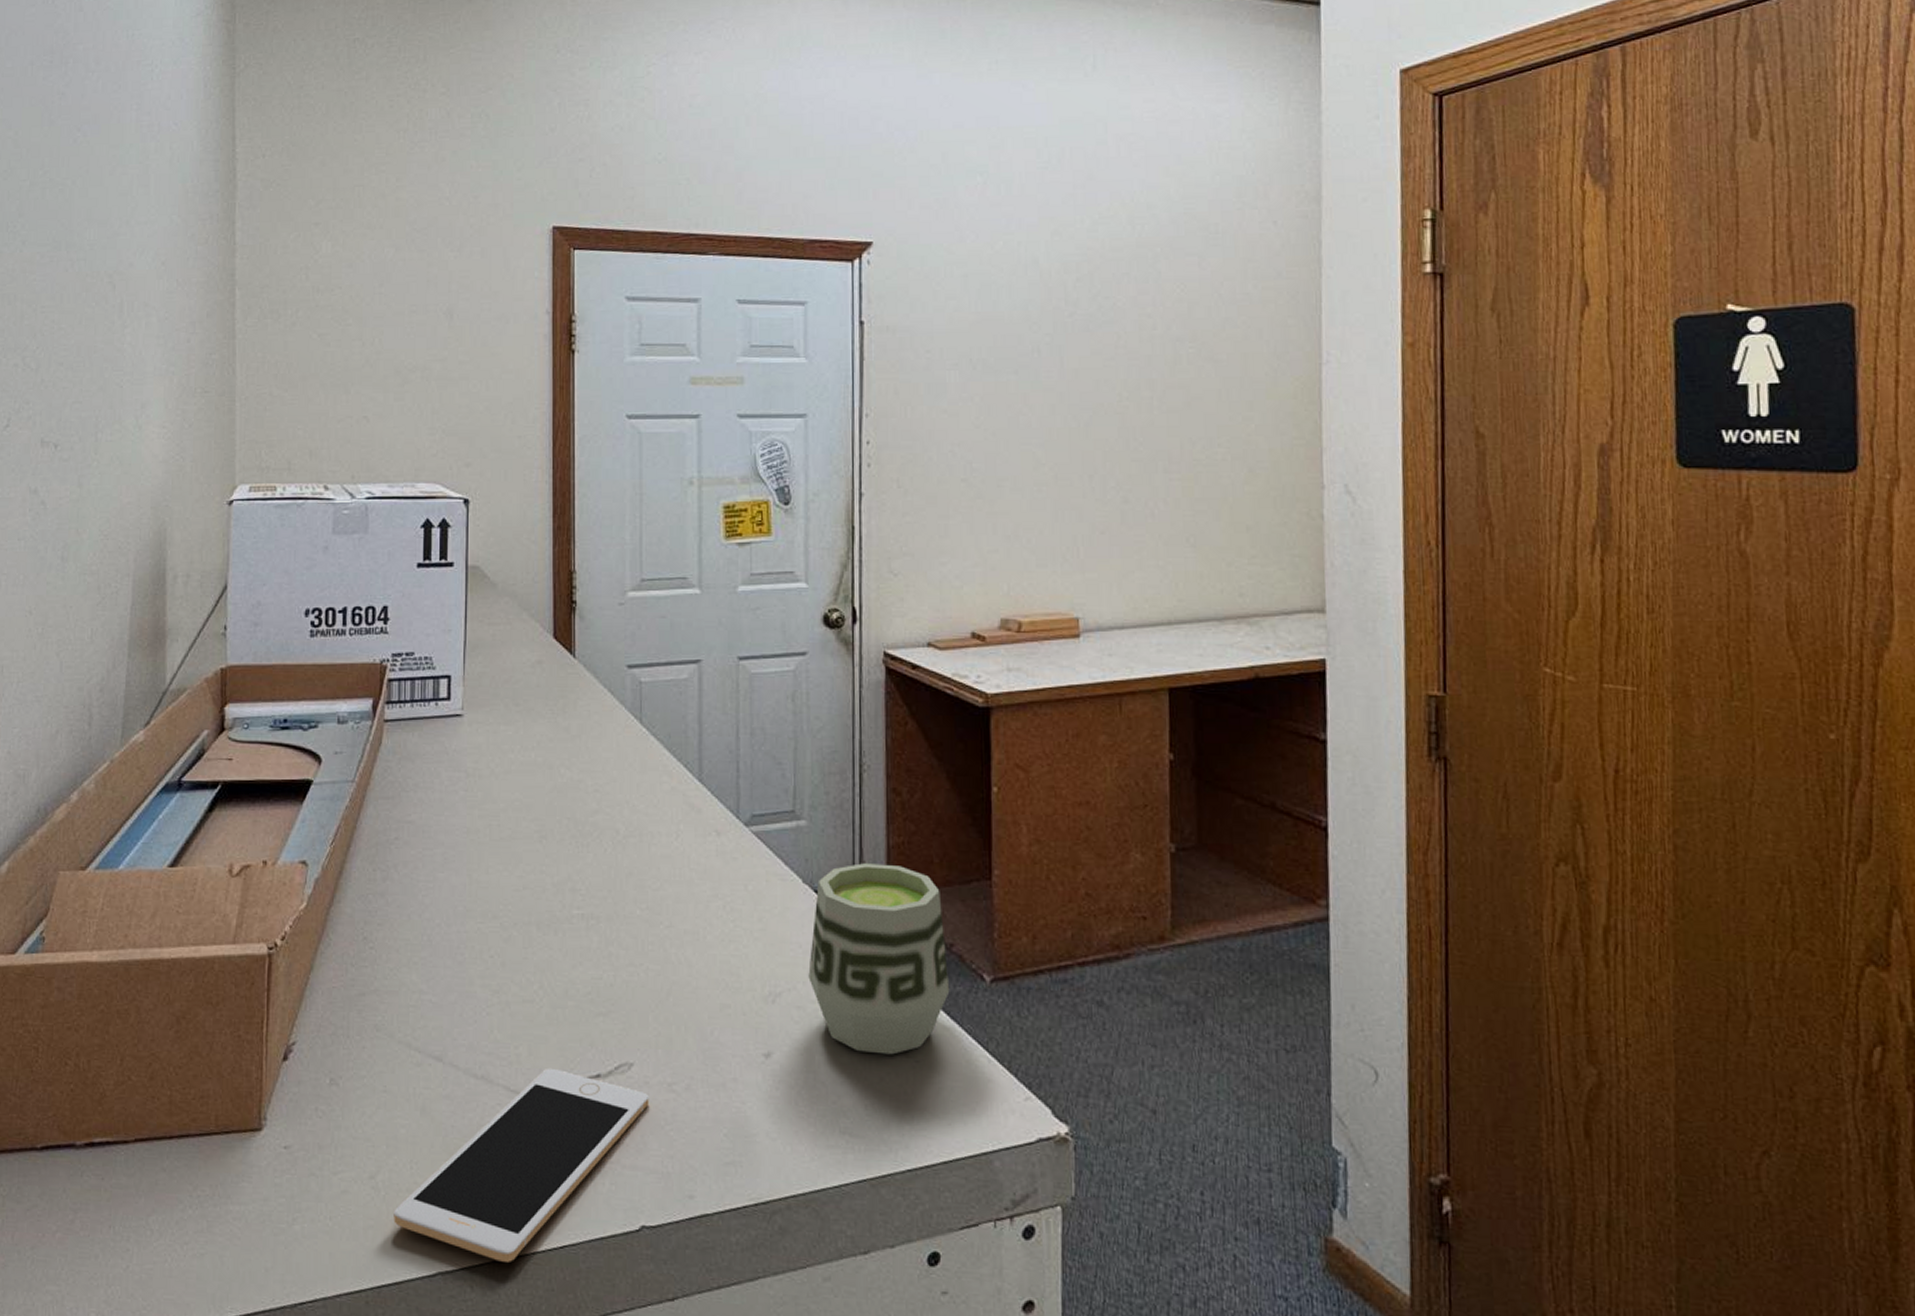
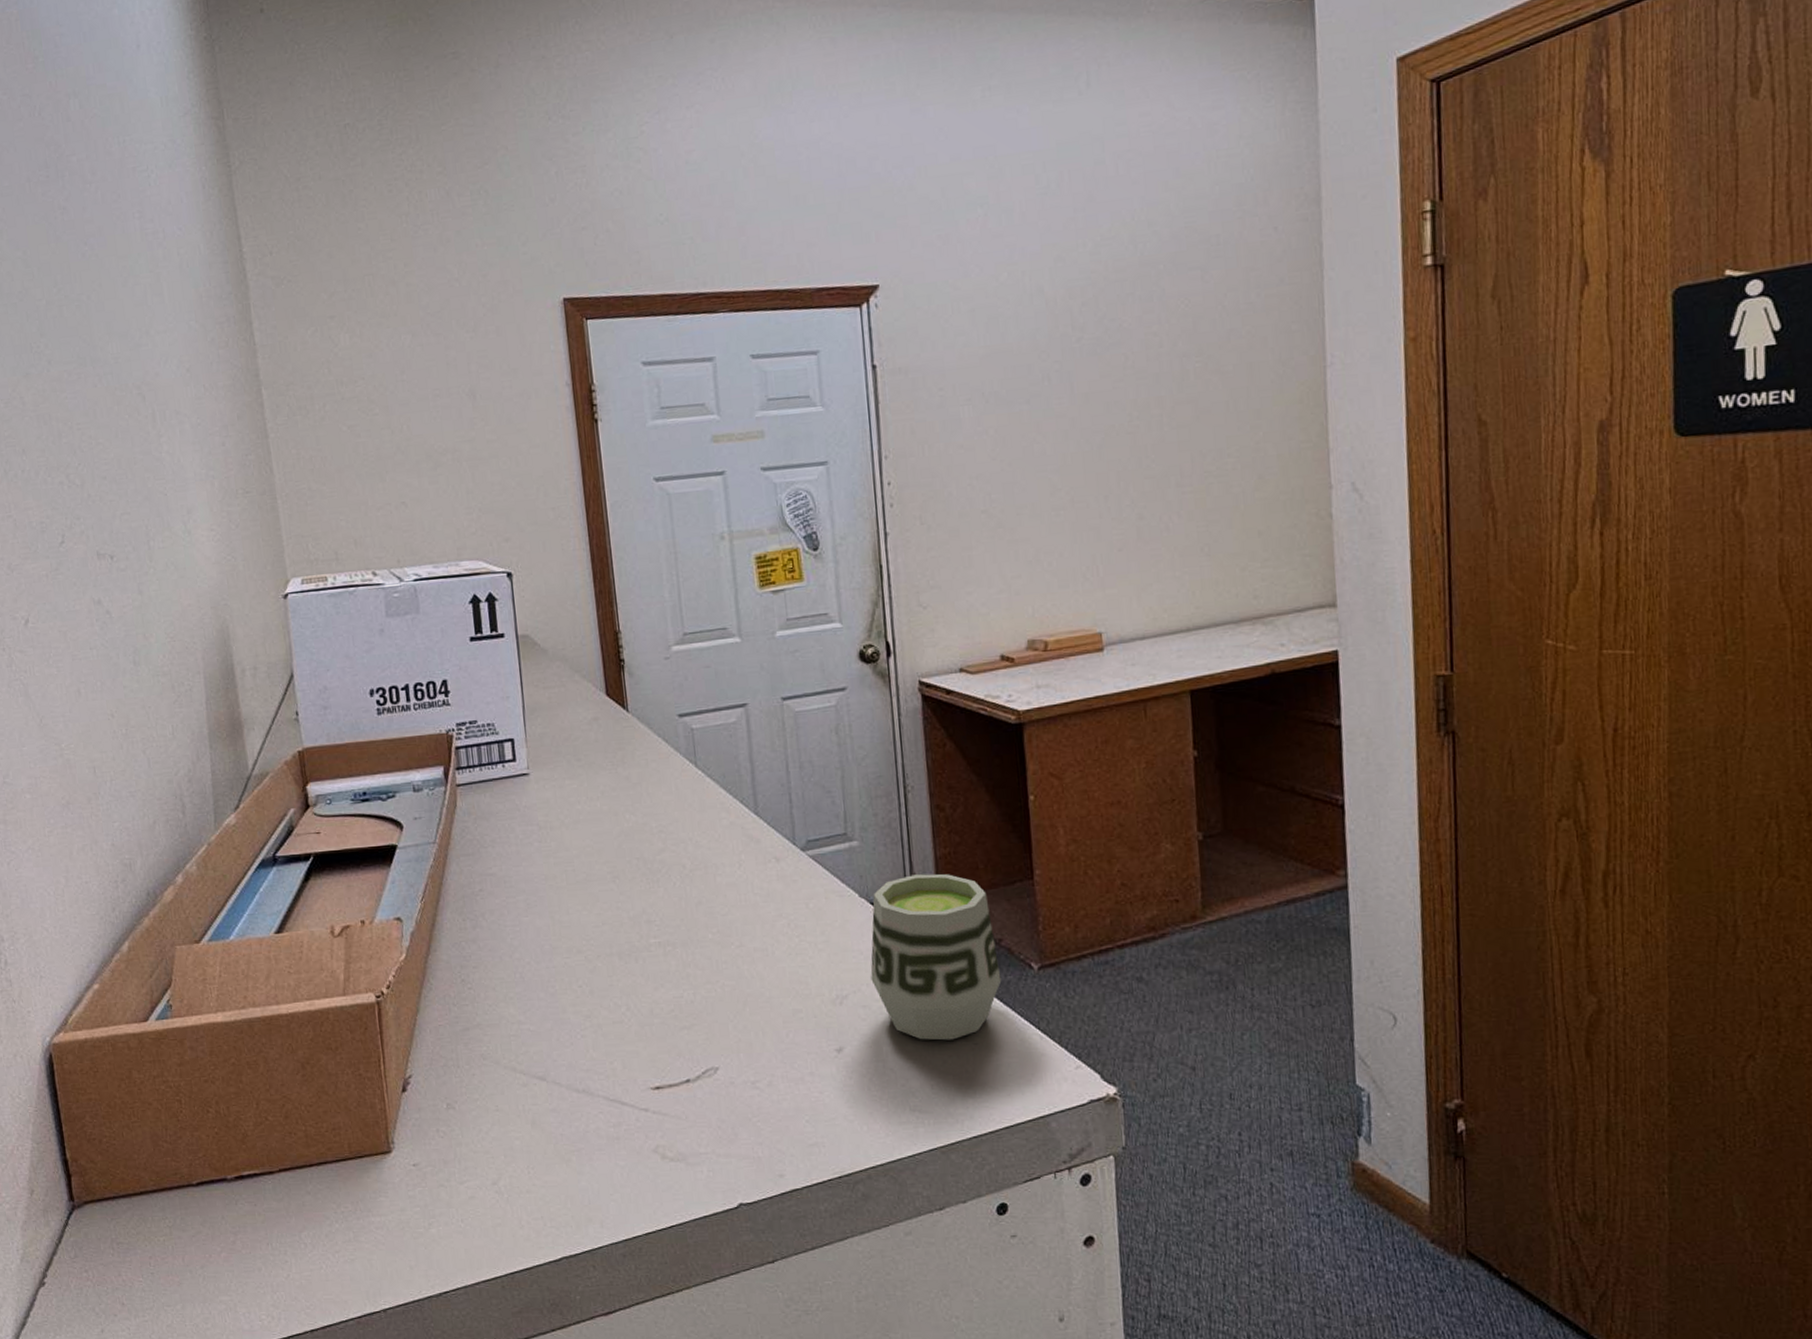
cell phone: present [394,1068,650,1262] -> none [517,1077,737,1244]

